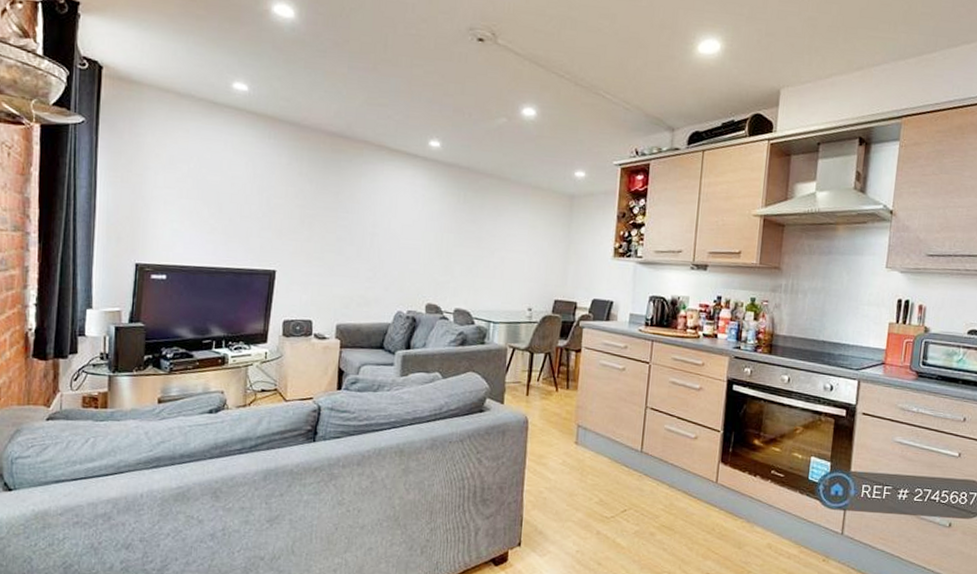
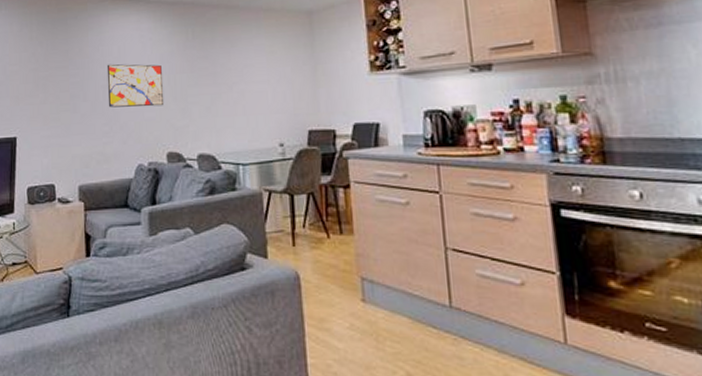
wall art: none [374,213,431,261] -> present [106,64,165,108]

